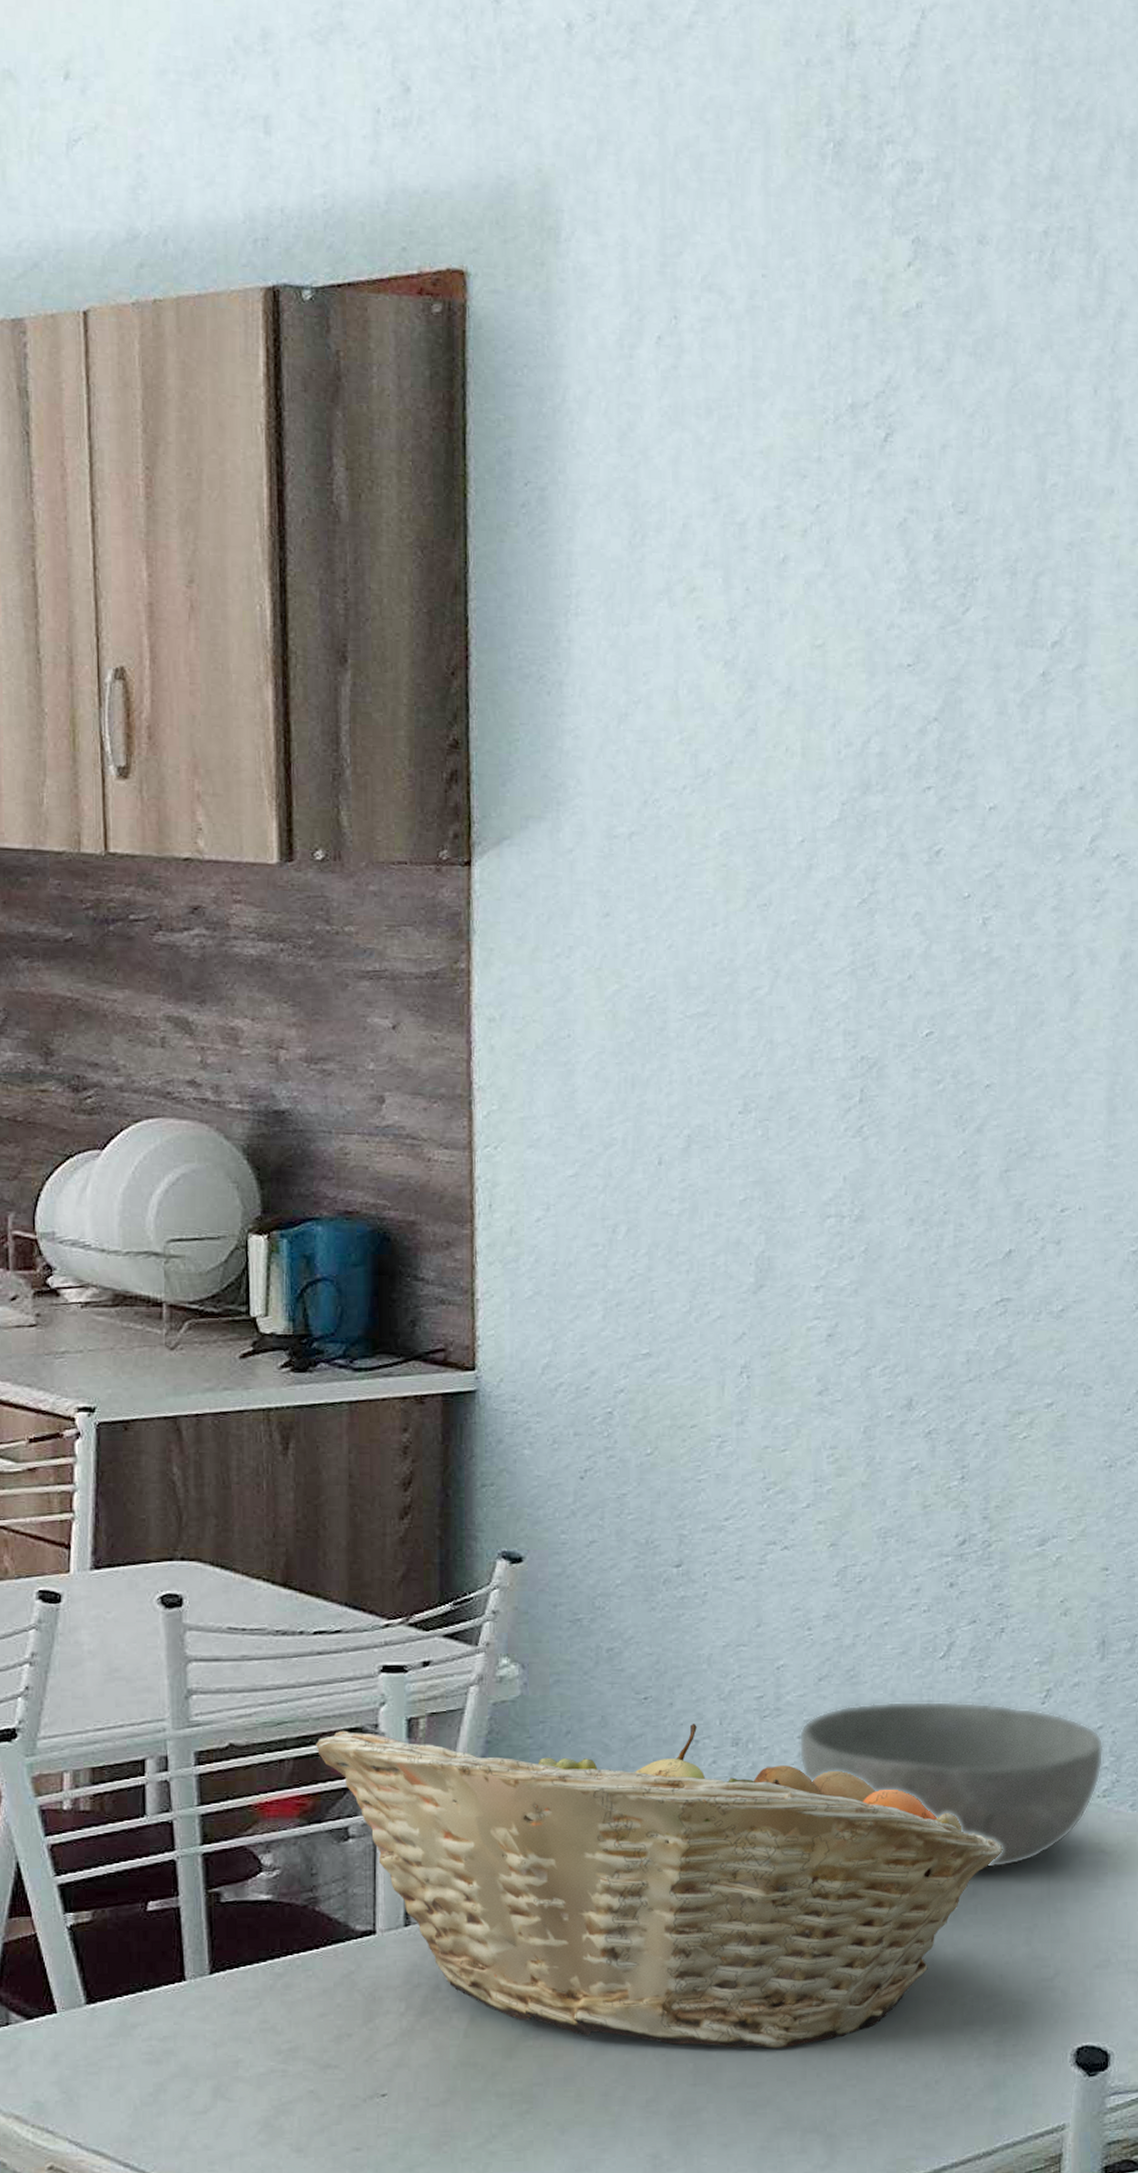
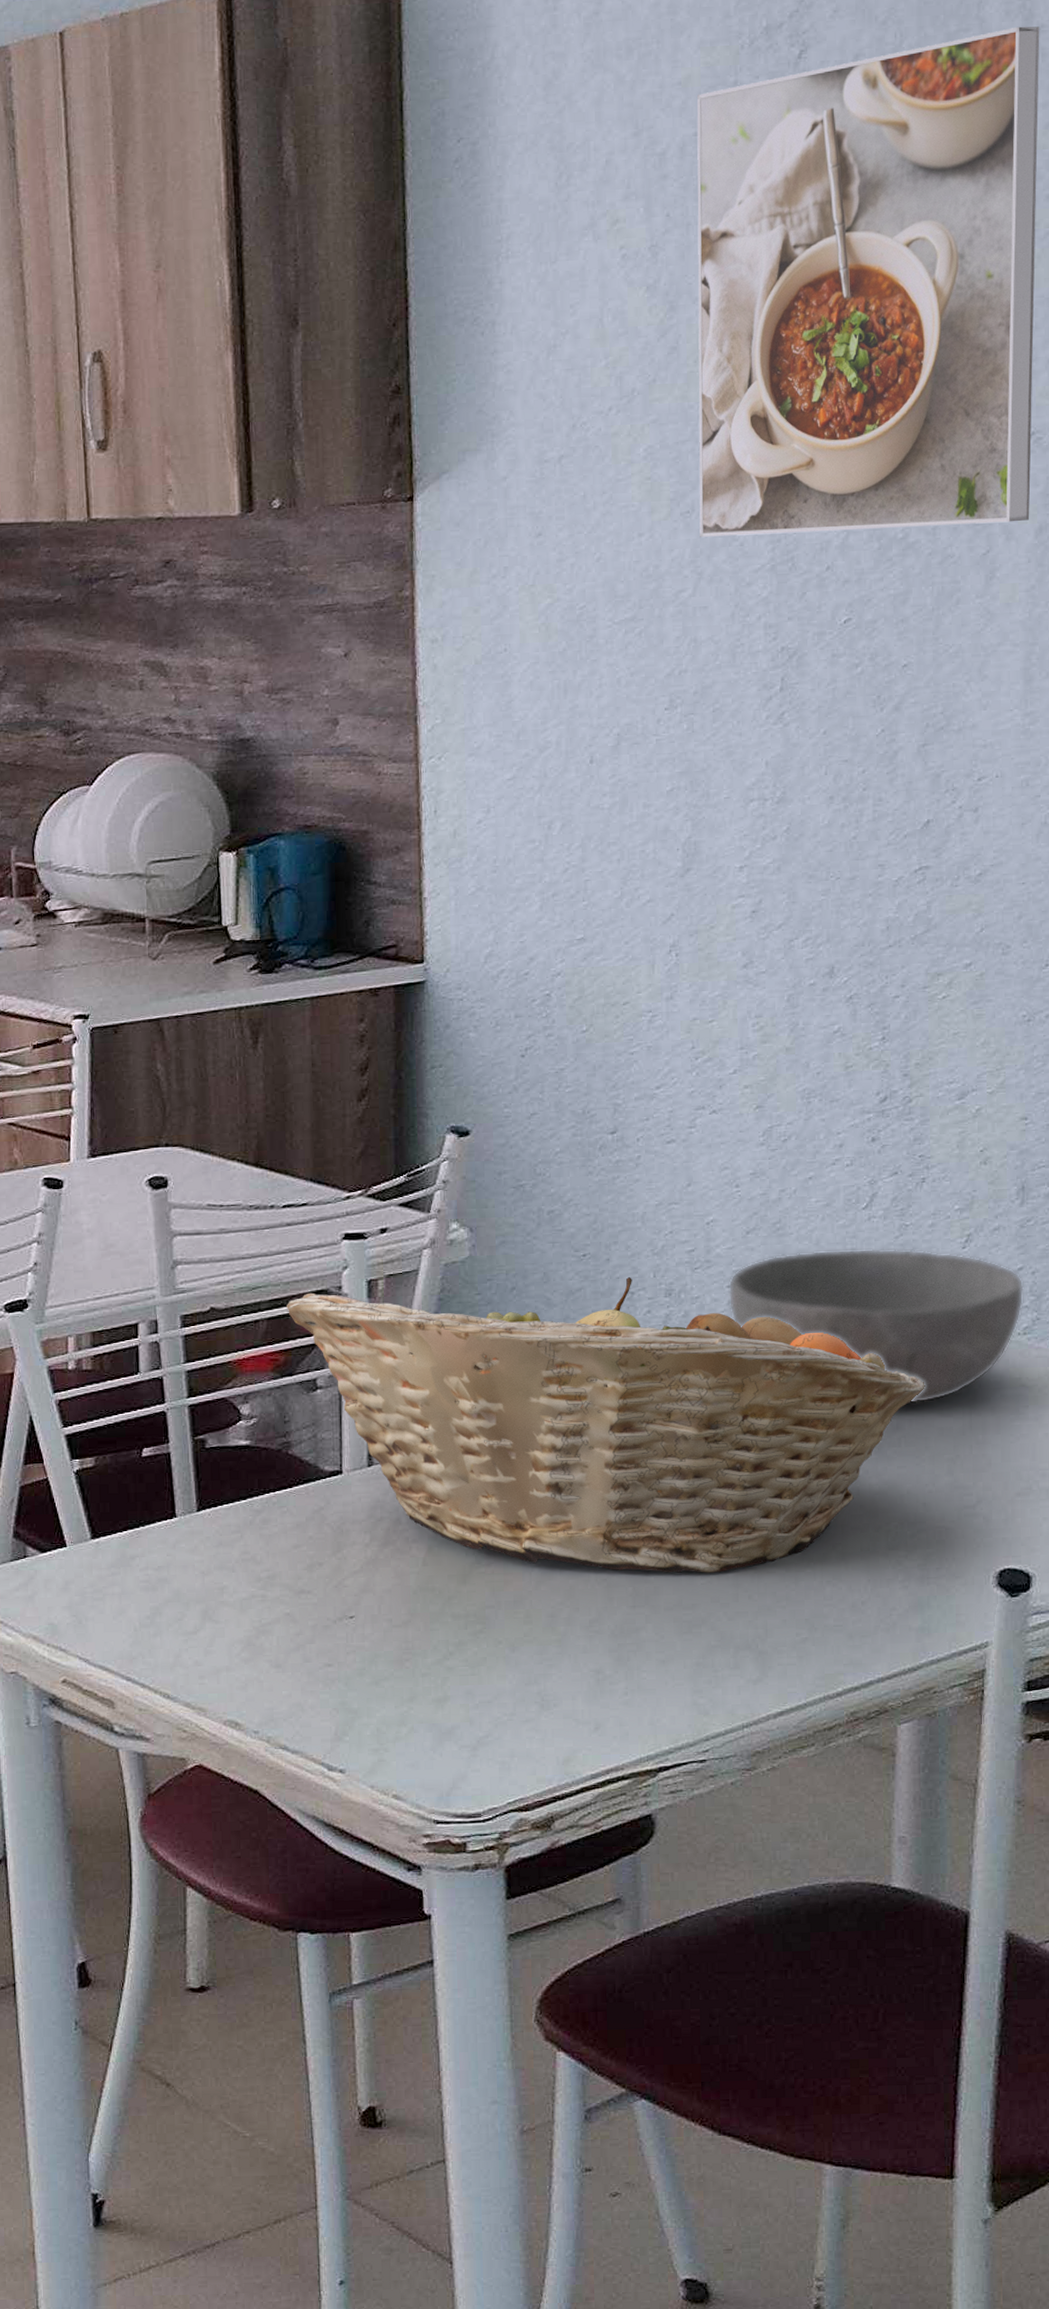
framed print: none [777,437,1127,946] -> present [697,26,1040,537]

